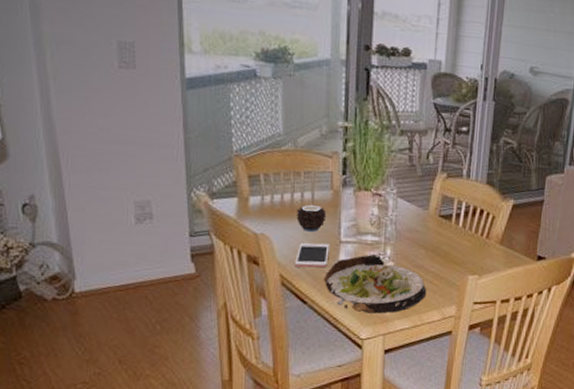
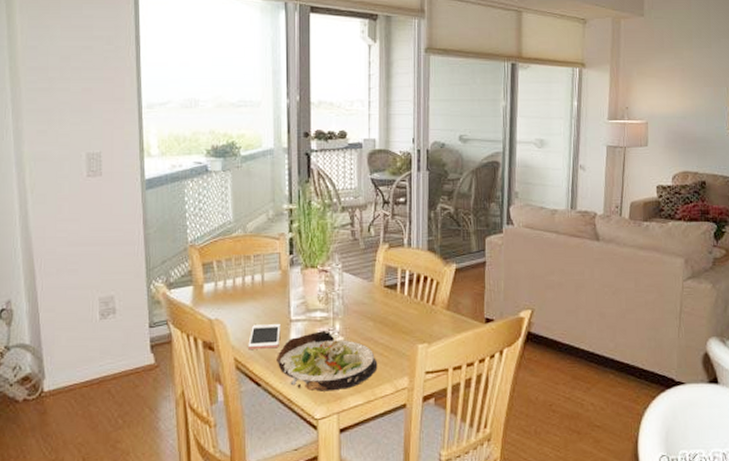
candle: present [296,204,327,232] -> none [248,286,276,313]

